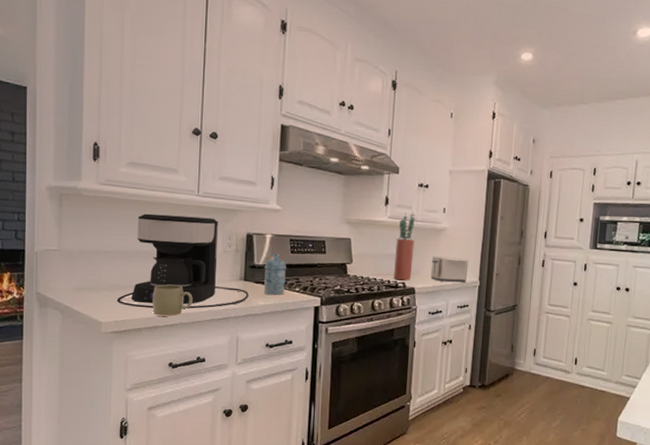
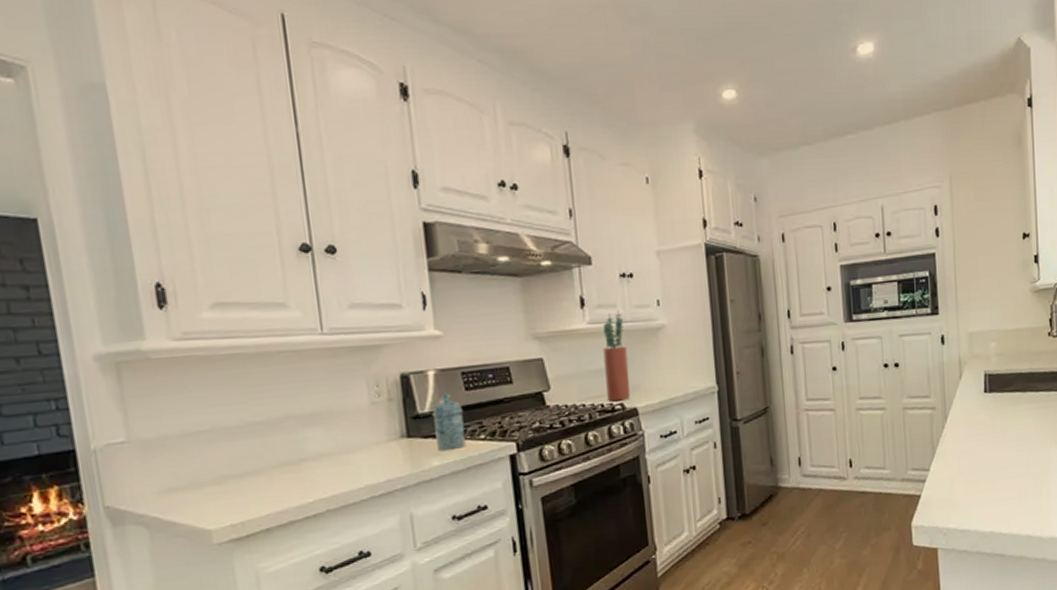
coffee maker: present [117,213,249,309] -> none [229,361,417,502]
mug: present [152,284,193,317] -> none [279,459,340,507]
toaster: present [430,256,469,283] -> none [652,360,702,395]

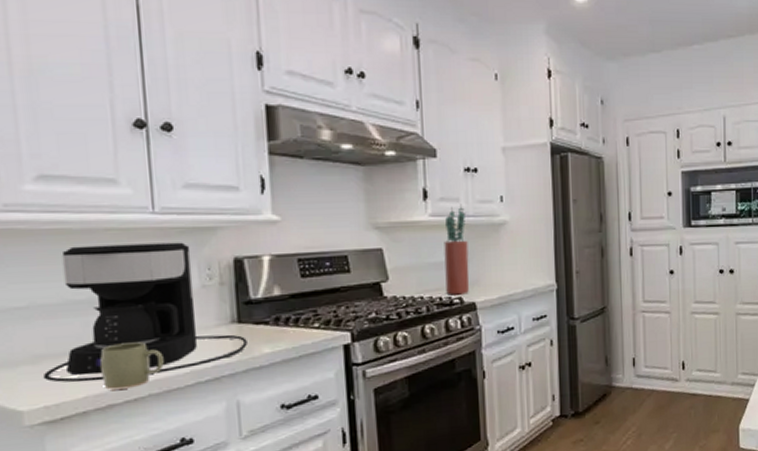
coffee maker: none [229,361,417,502] -> present [44,242,247,383]
mug: none [279,459,340,507] -> present [100,342,164,390]
canister: present [431,393,466,452] -> none [265,279,299,339]

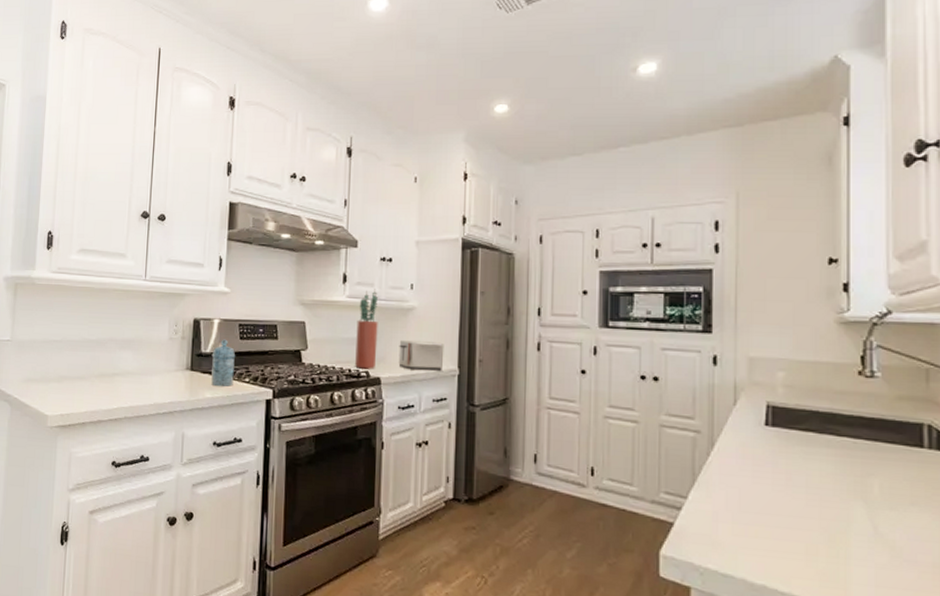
coffee maker: present [44,242,247,383] -> none [64,300,195,402]
mug: present [100,342,164,390] -> none [97,375,138,410]
canister: none [265,279,299,339] -> present [211,339,236,388]
toaster: none [493,257,541,291] -> present [398,340,444,372]

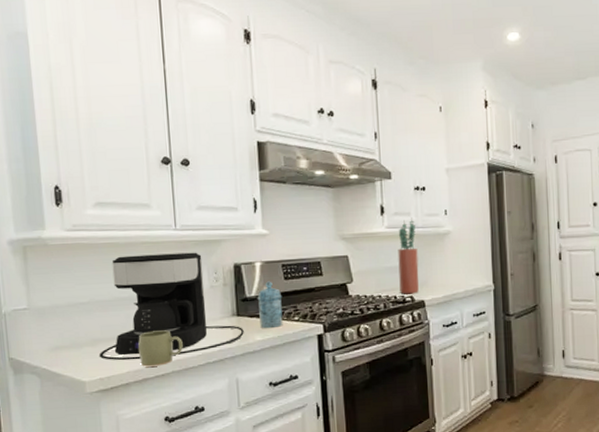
coffee maker: none [64,300,195,402] -> present [100,252,244,361]
mug: none [97,375,138,410] -> present [138,330,183,367]
toaster: present [398,340,444,372] -> none [438,262,480,291]

